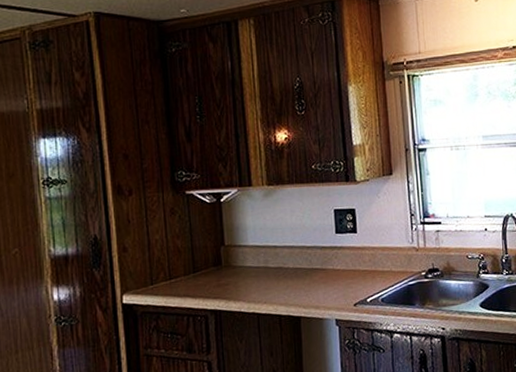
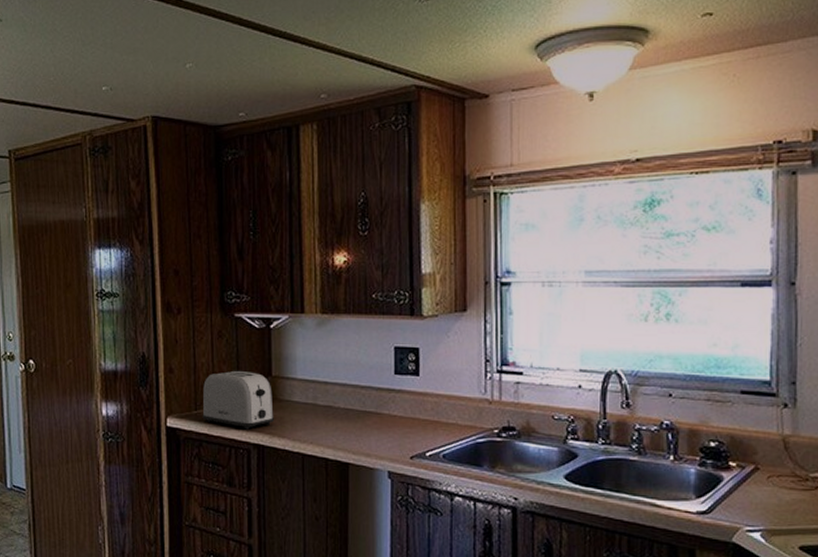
toaster: none [158,243,229,298] -> present [202,370,274,430]

